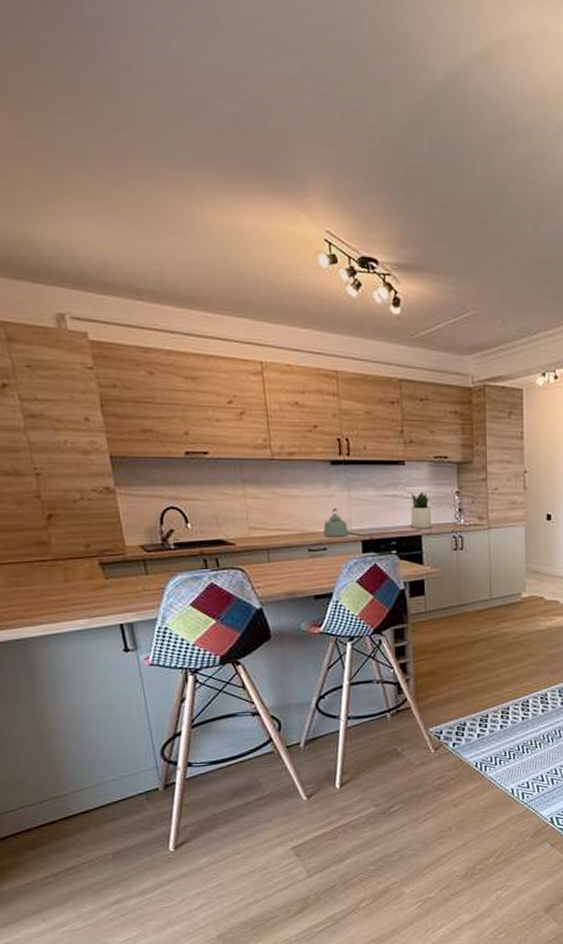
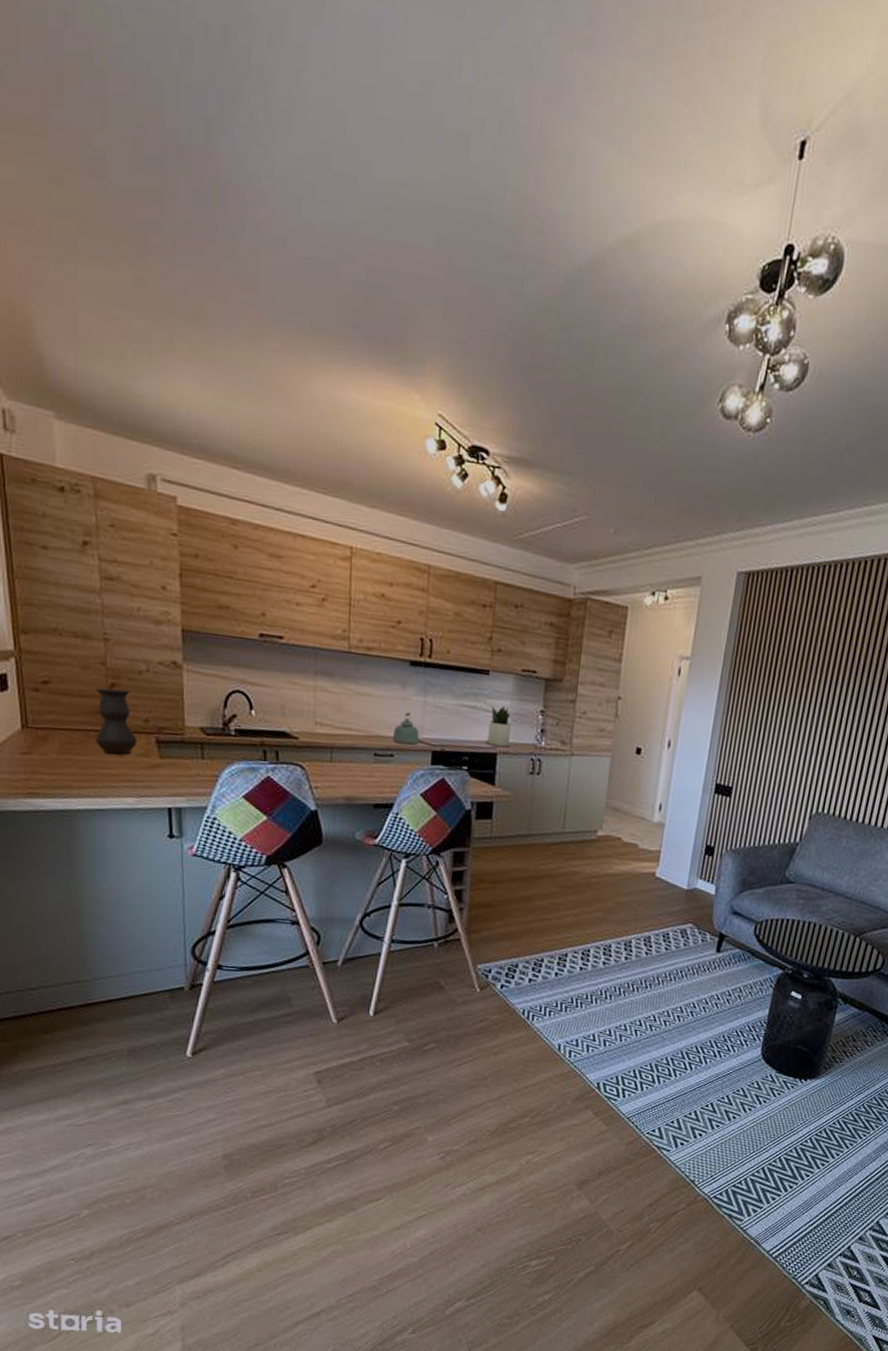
vase: none [32,519,82,582] -> present [93,687,137,756]

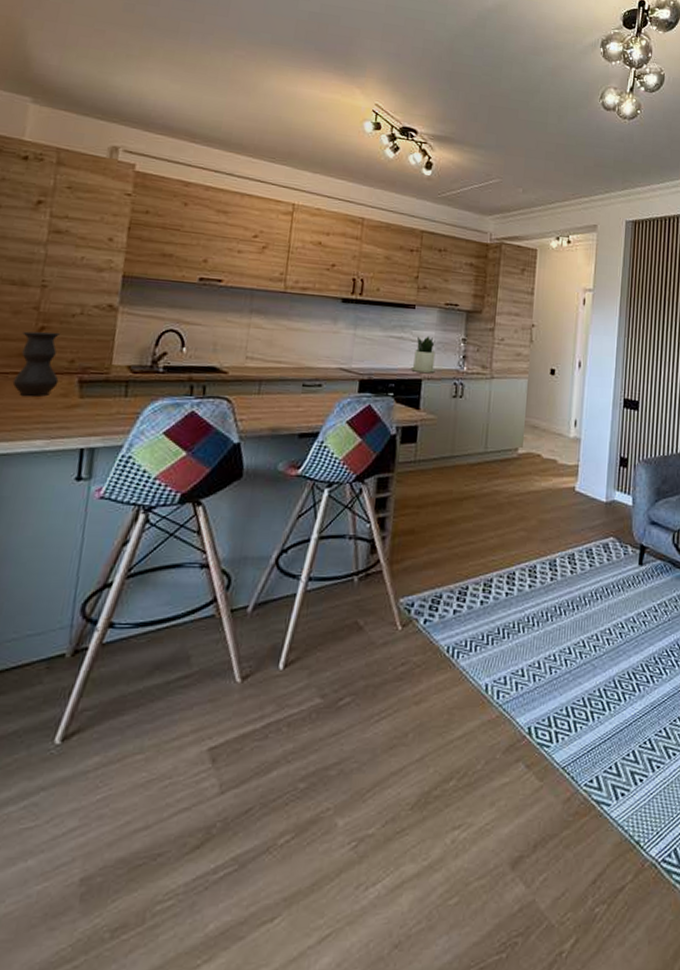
kettle: present [392,712,420,745] -> none [321,345,349,375]

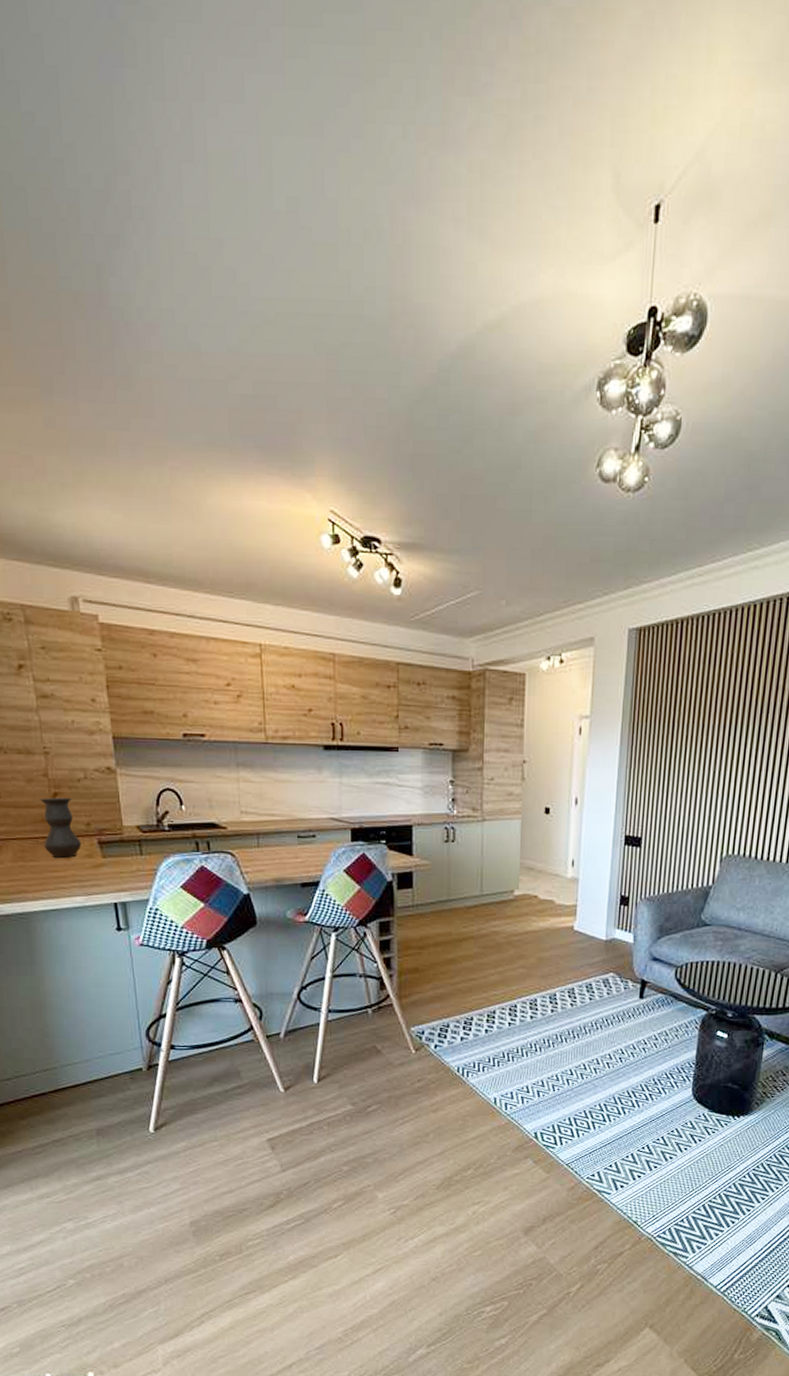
planter: present [410,336,436,374] -> none [400,779,425,819]

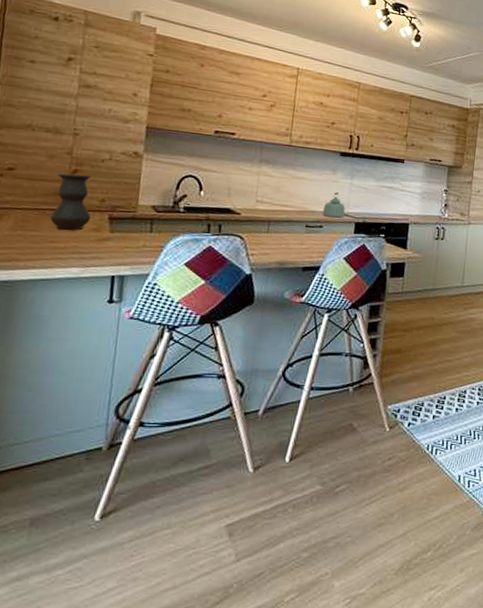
kettle: none [312,795,339,825] -> present [322,192,346,218]

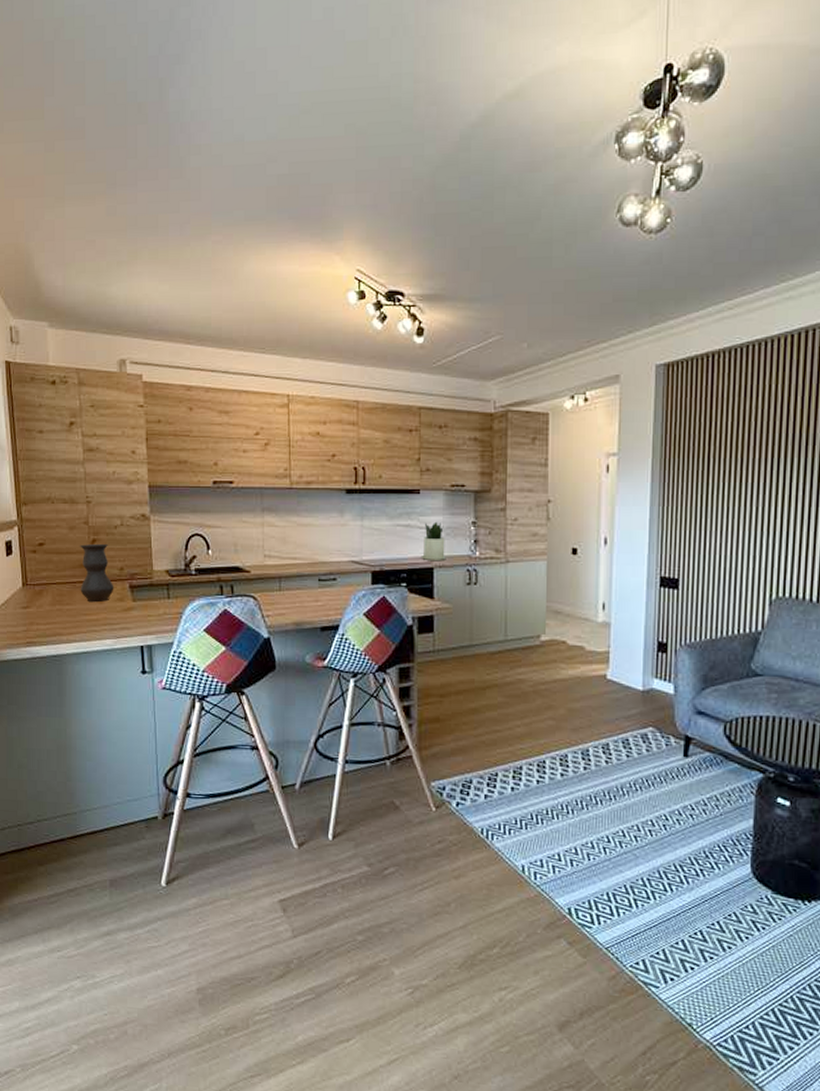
kettle: present [322,192,346,218] -> none [334,538,360,567]
planter: none [399,186,421,219] -> present [421,521,446,562]

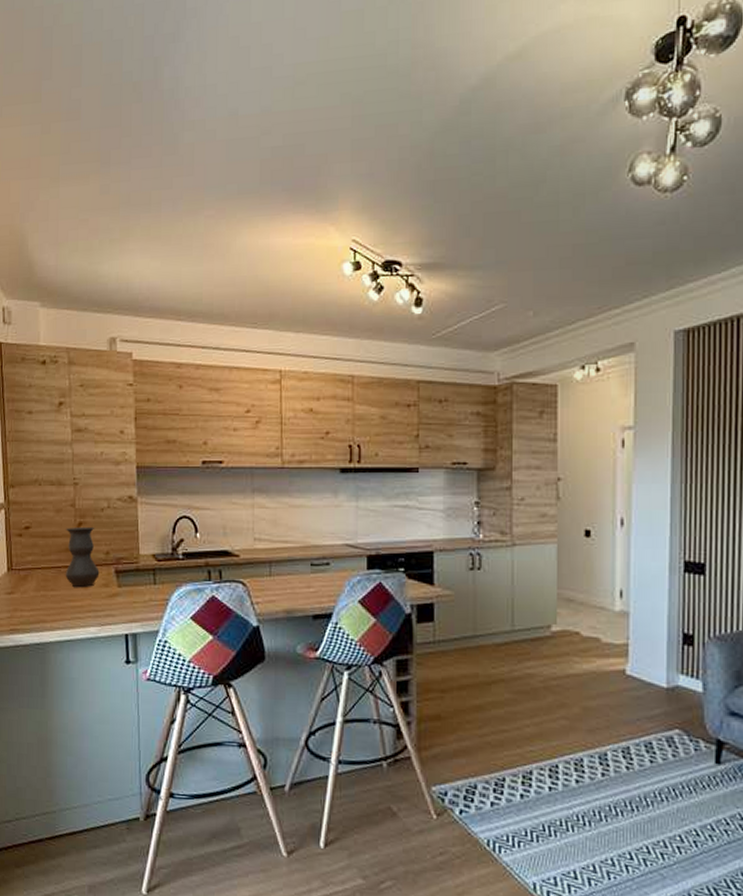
planter: present [421,521,446,562] -> none [420,502,447,545]

